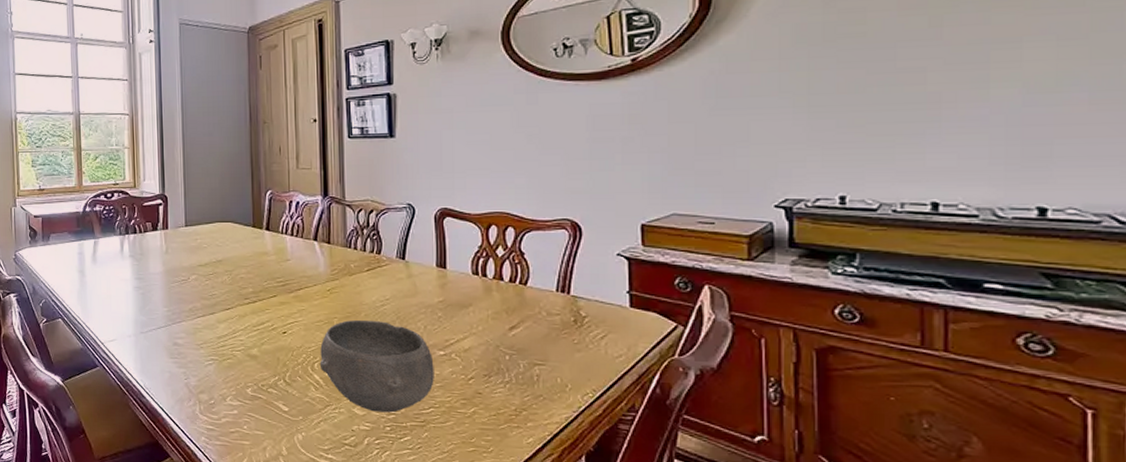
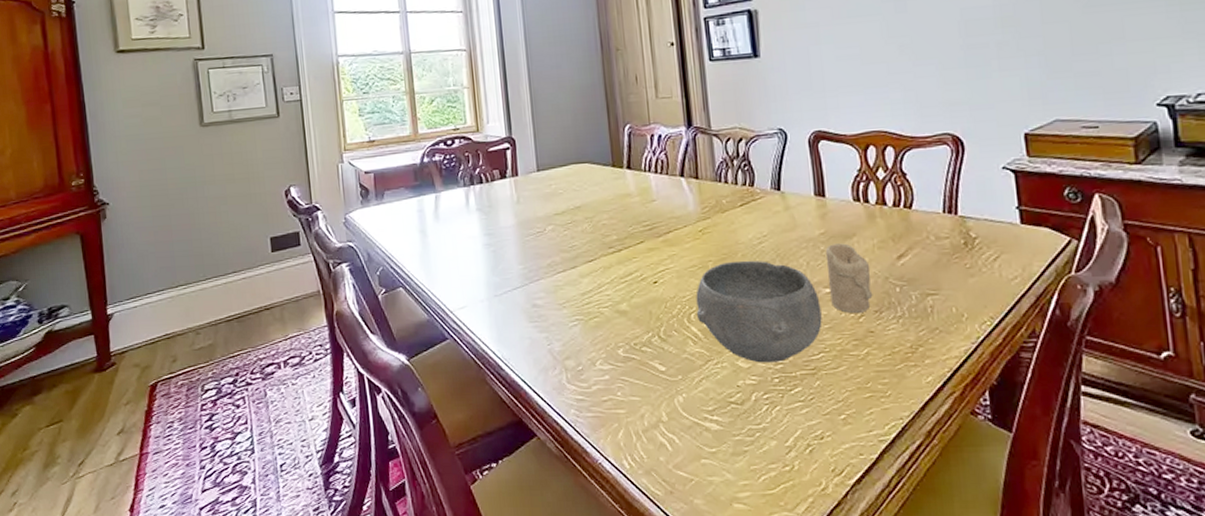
candle: none [442,311,484,375] -> present [825,243,873,313]

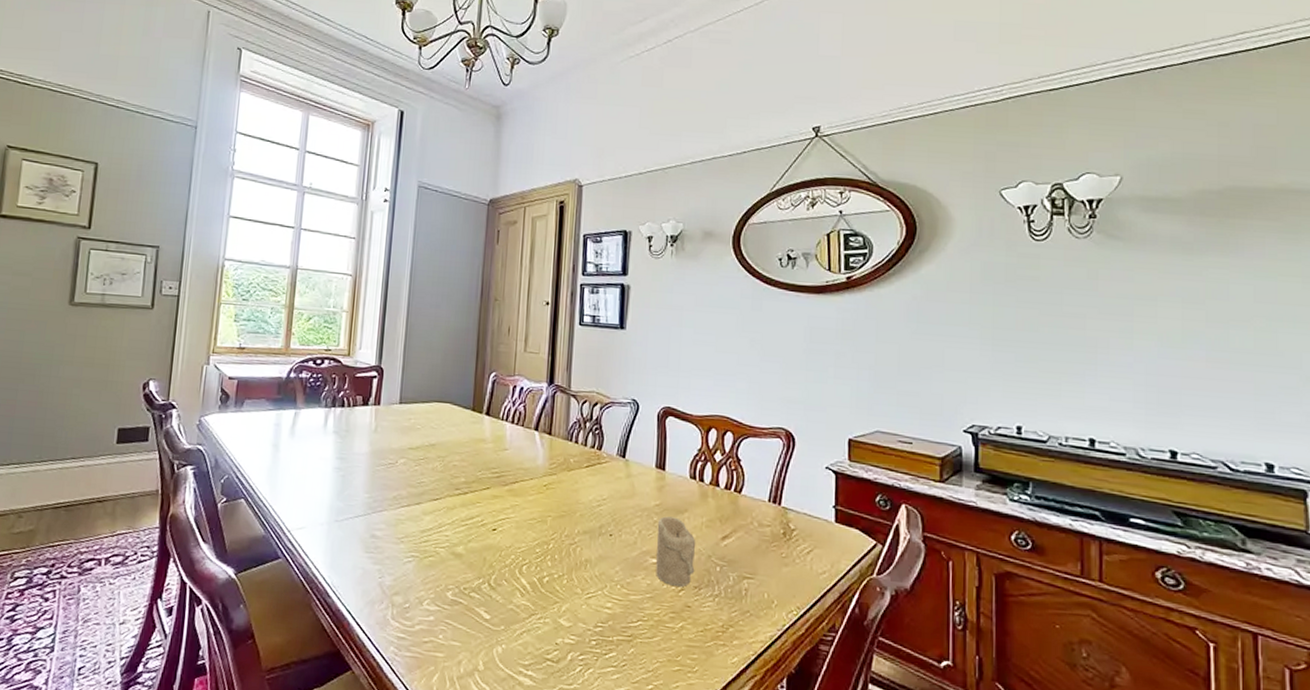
bowl: present [695,260,822,363] -> none [528,519,646,625]

